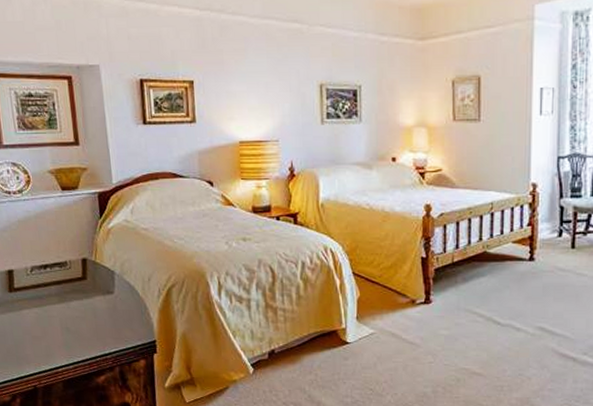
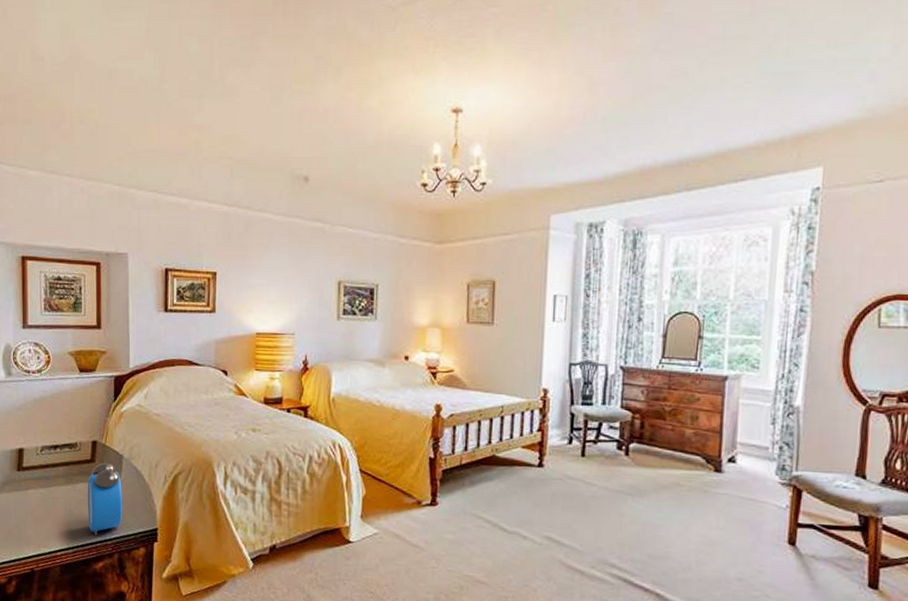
alarm clock: none [81,279,120,351] -> present [87,462,123,536]

